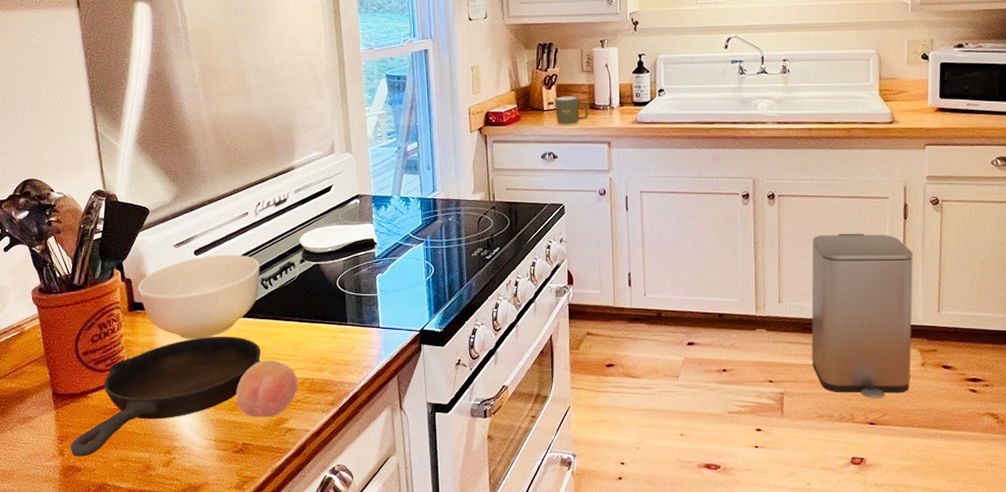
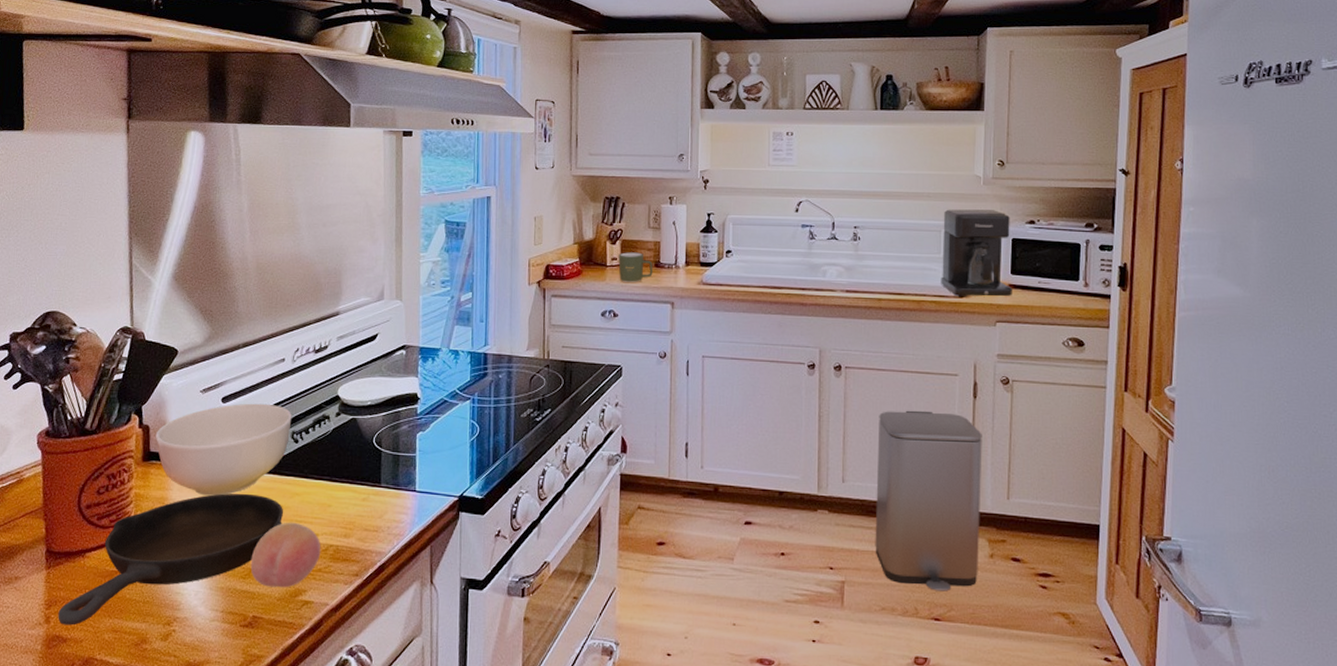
coffee maker: none [870,36,942,122] -> present [941,209,1013,297]

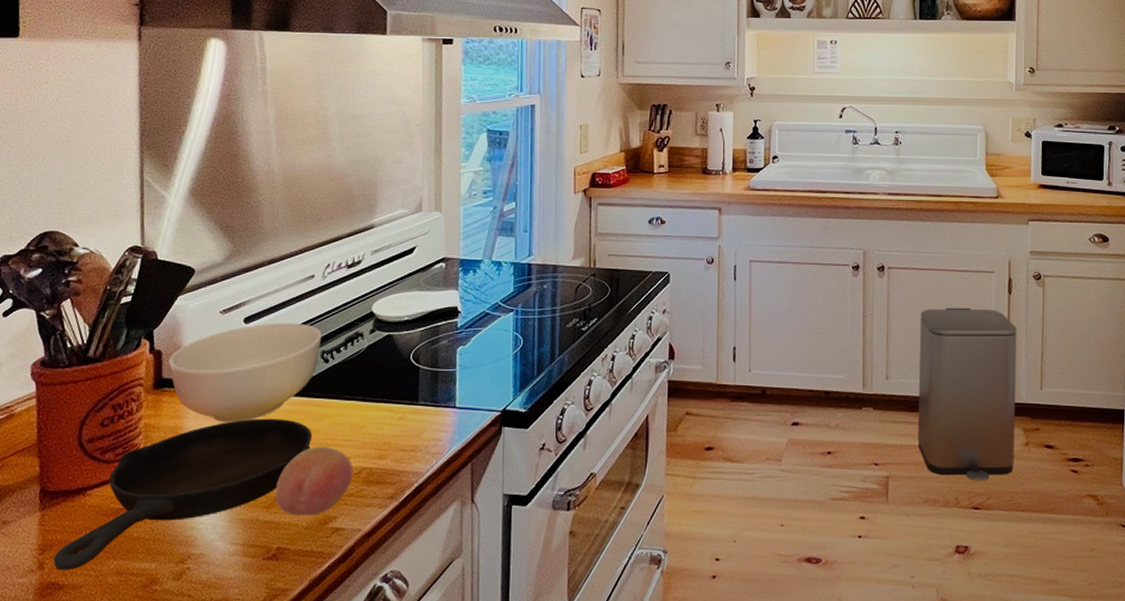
mug: present [618,252,653,284] -> none [665,159,700,190]
coffee maker: present [941,209,1013,297] -> none [977,114,1044,197]

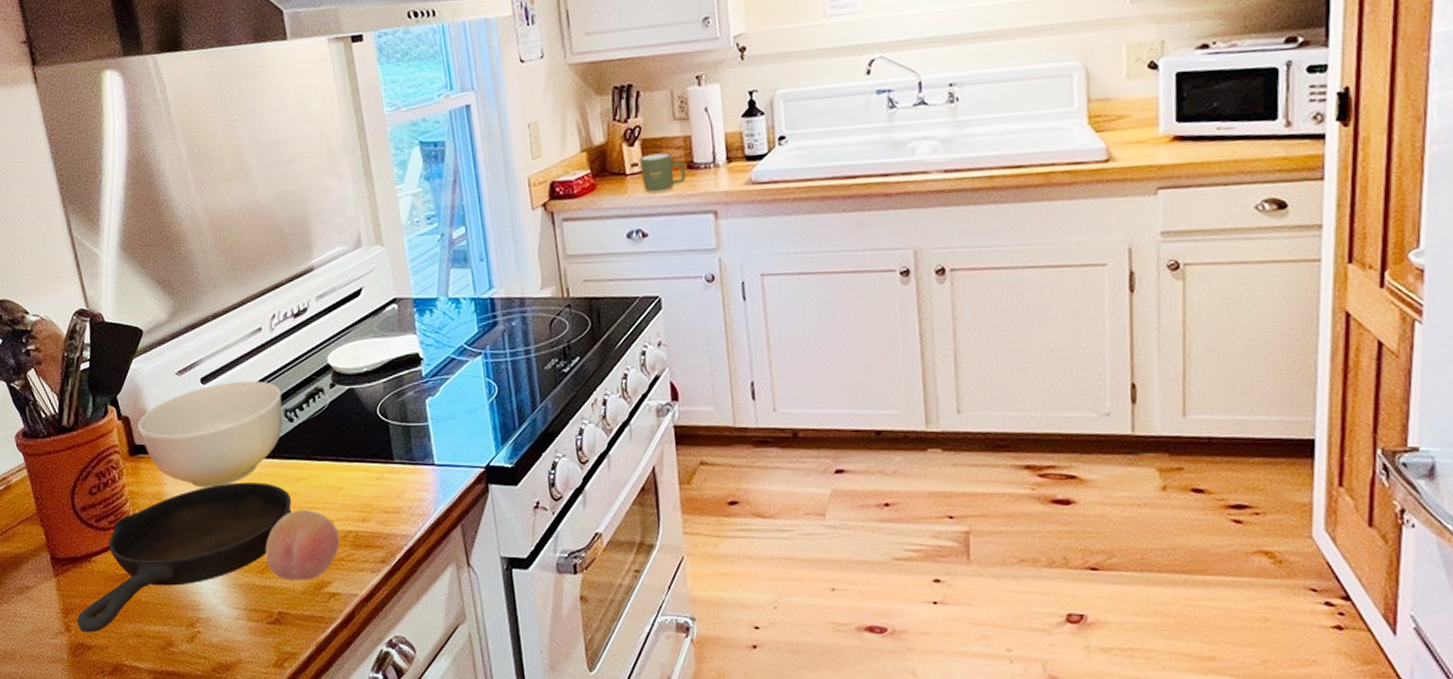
mug: none [665,159,700,190] -> present [639,152,686,194]
pedal bin: present [917,307,1017,481] -> none [1000,314,1147,536]

